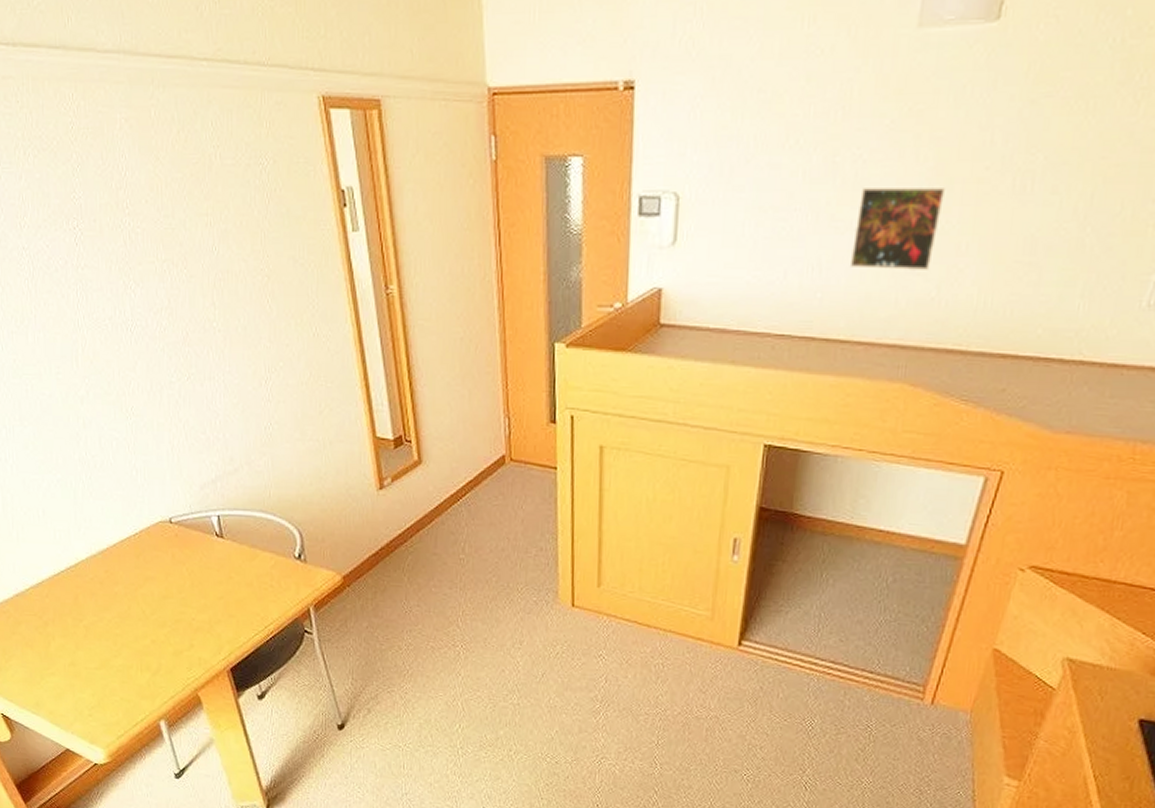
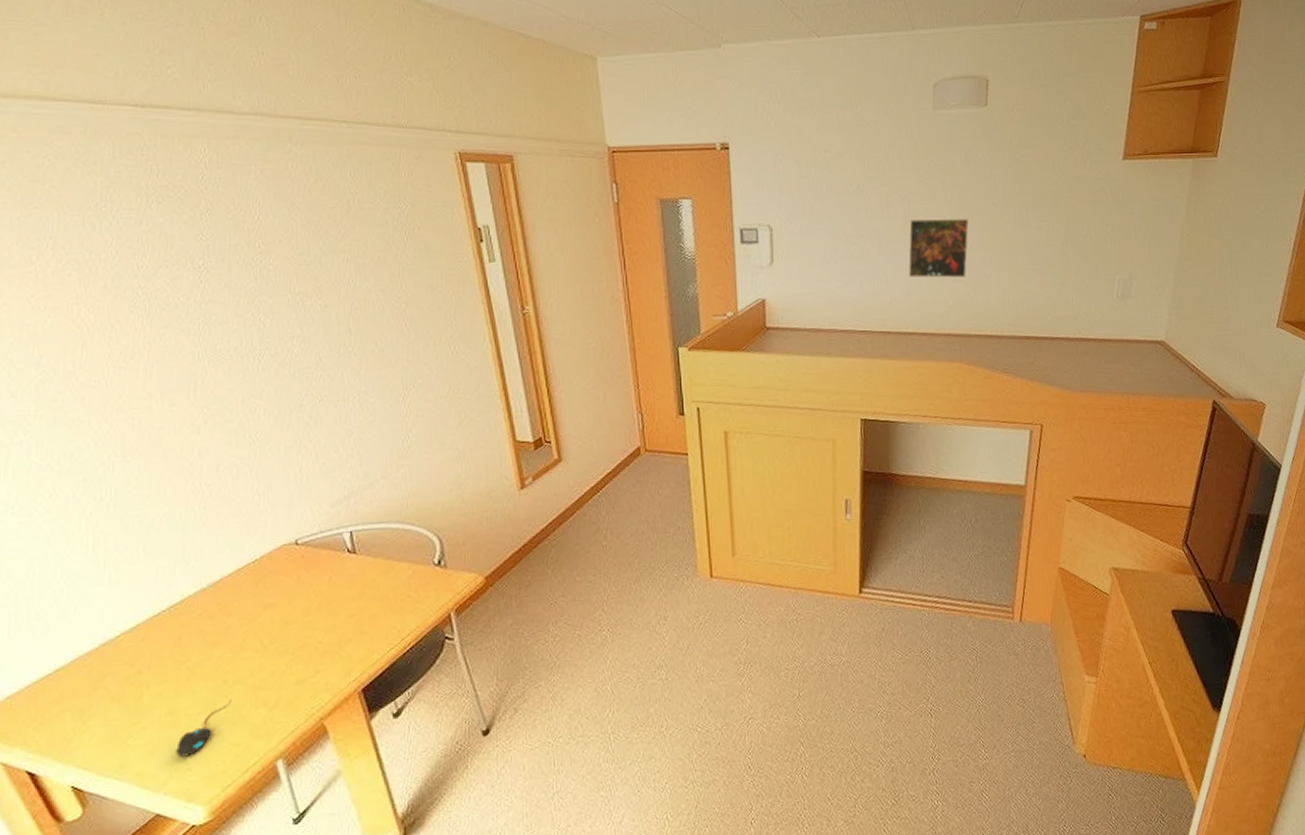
mouse: none [79,660,121,704] -> present [176,699,232,757]

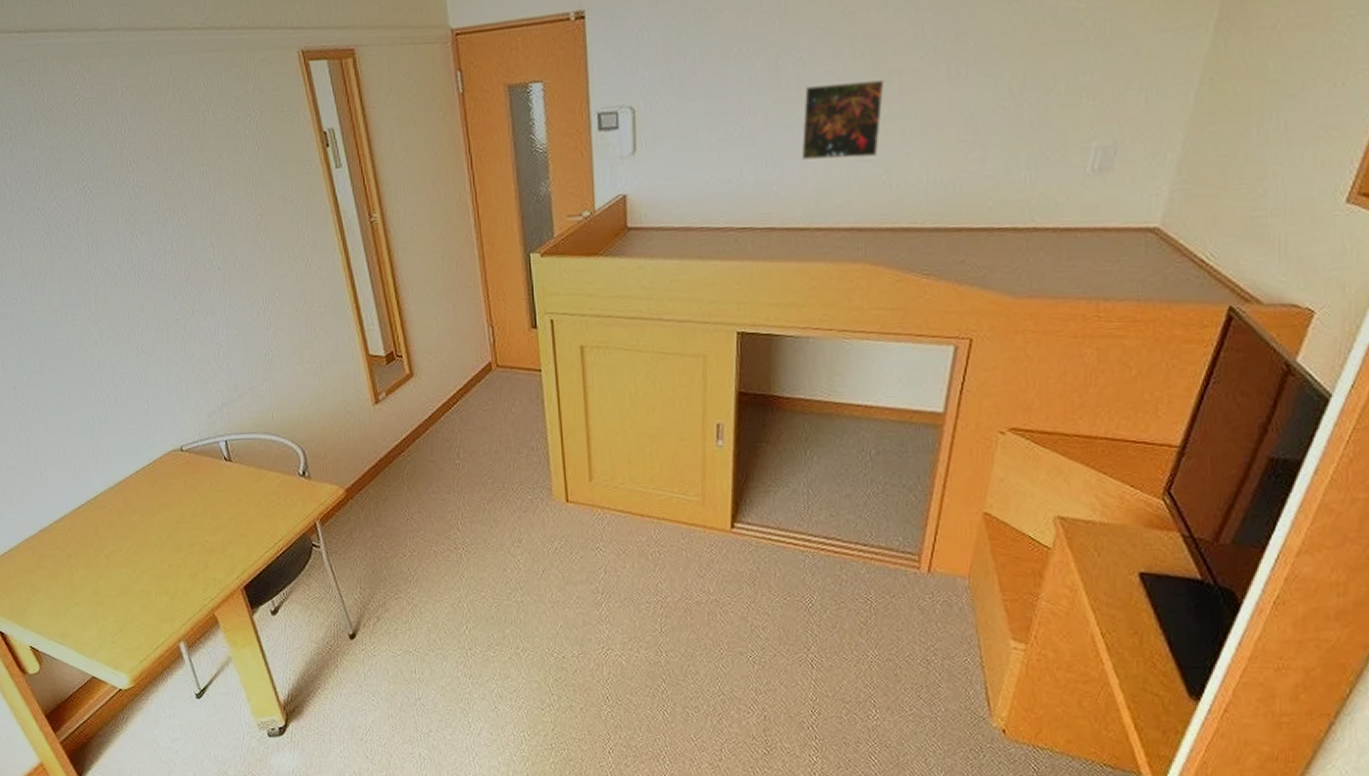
mouse: present [176,699,232,757] -> none [102,586,141,631]

